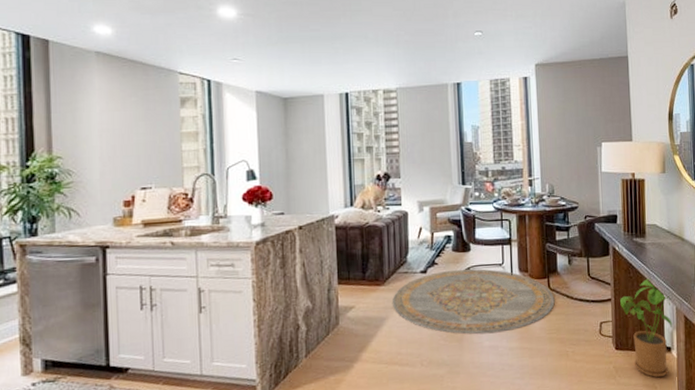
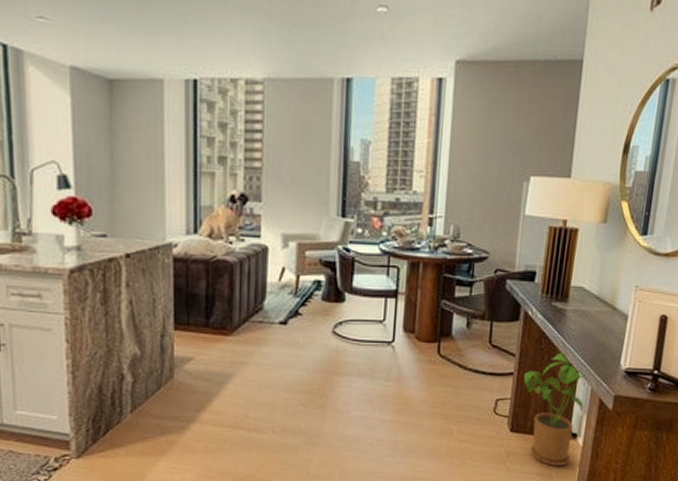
rug: present [393,269,555,335] -> none [242,323,444,402]

